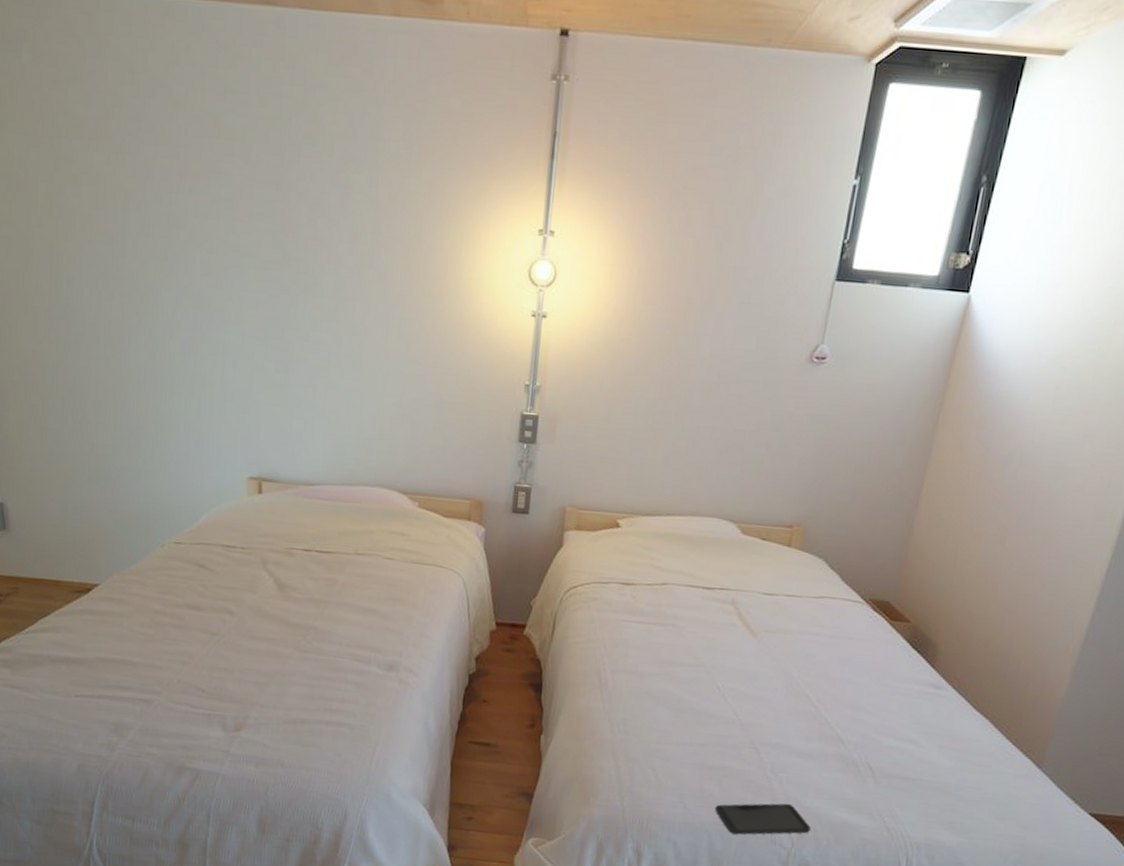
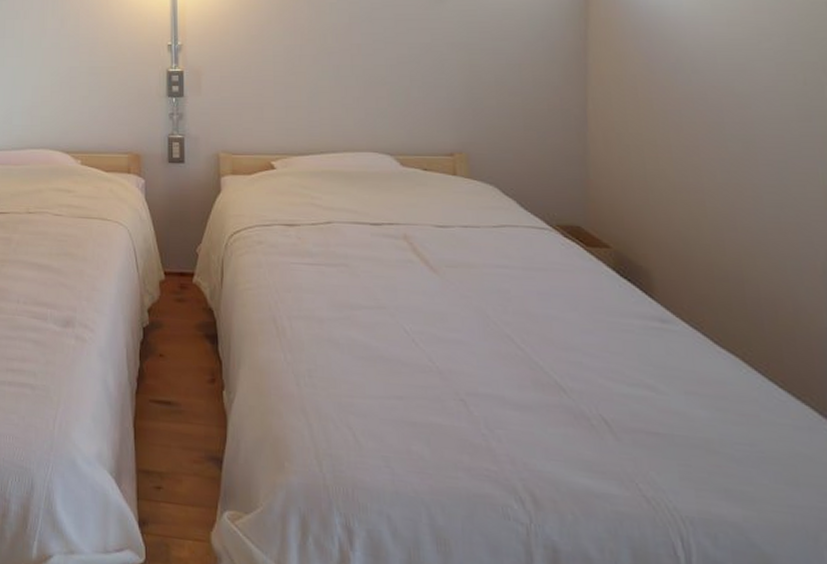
mobile phone: present [714,803,811,835] -> none [427,466,548,507]

